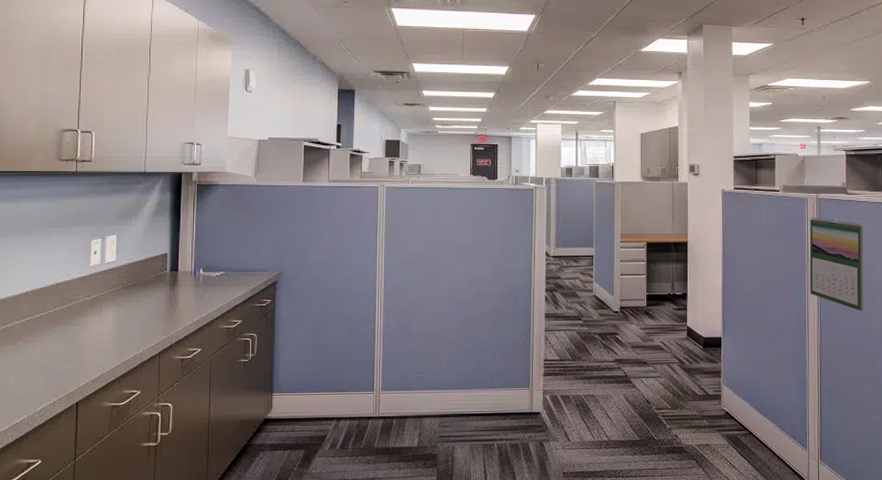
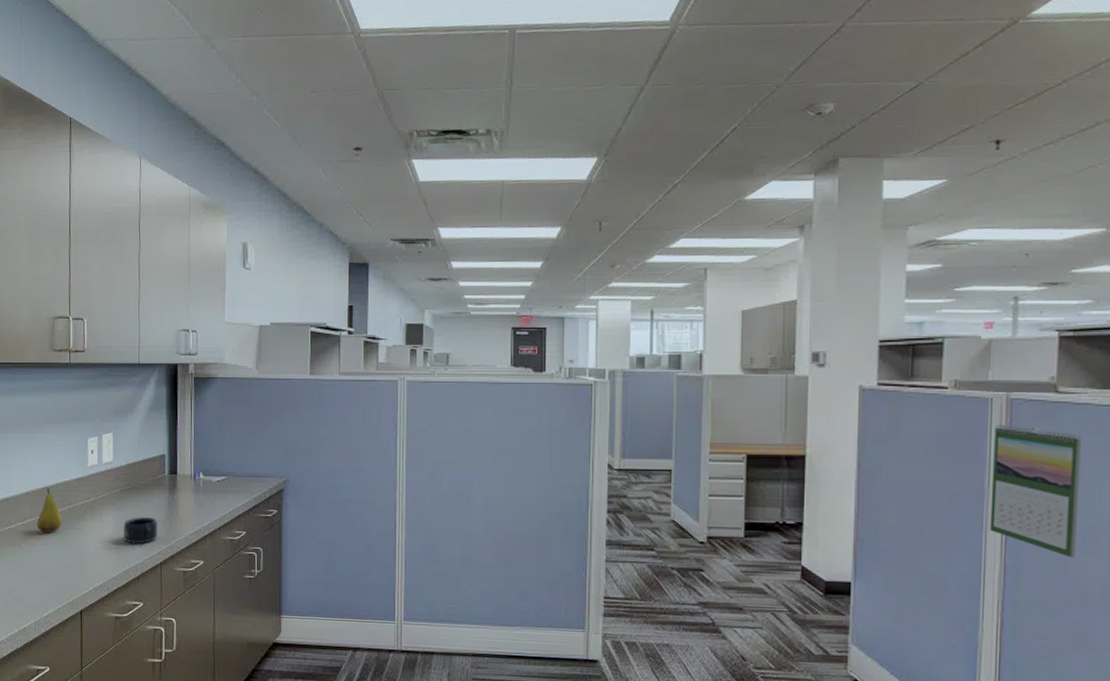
fruit: none [34,287,62,330] -> present [36,488,62,533]
mug: none [123,311,157,337] -> present [123,517,157,544]

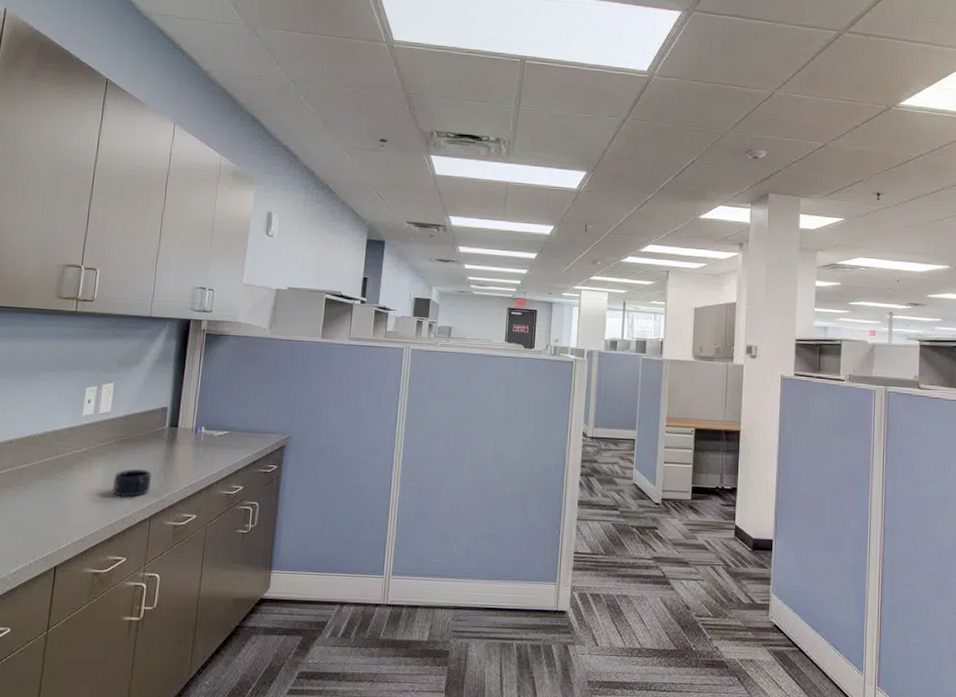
fruit: present [36,488,62,533] -> none [16,436,47,483]
calendar: present [990,425,1081,558] -> none [874,412,936,521]

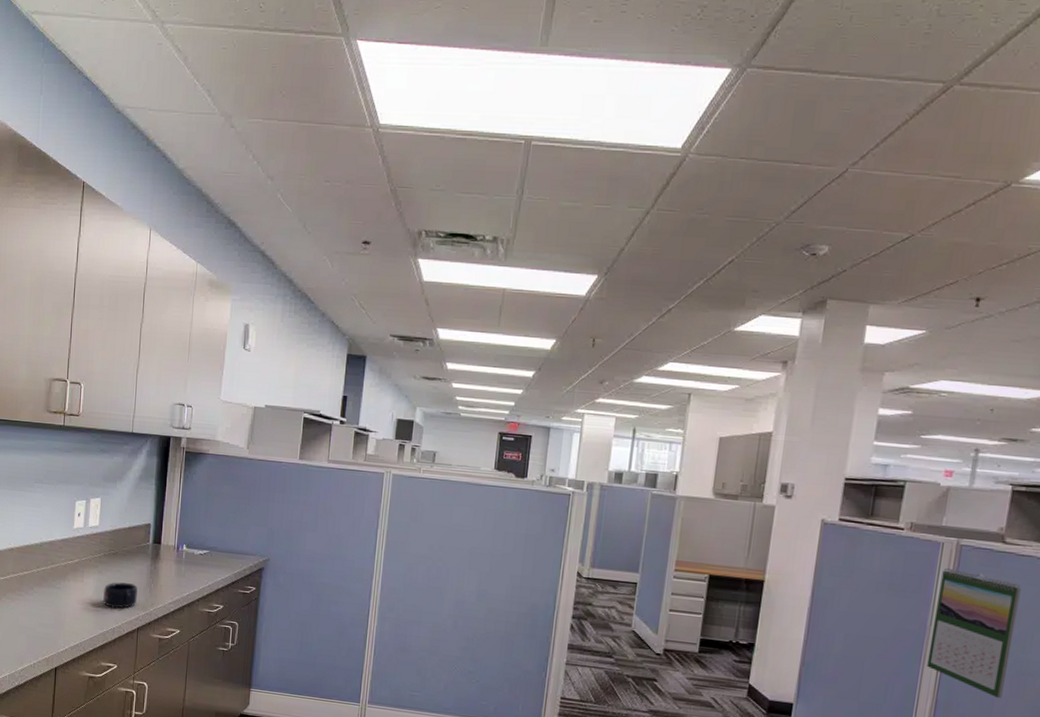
calendar: none [874,412,936,521] -> present [927,568,1021,699]

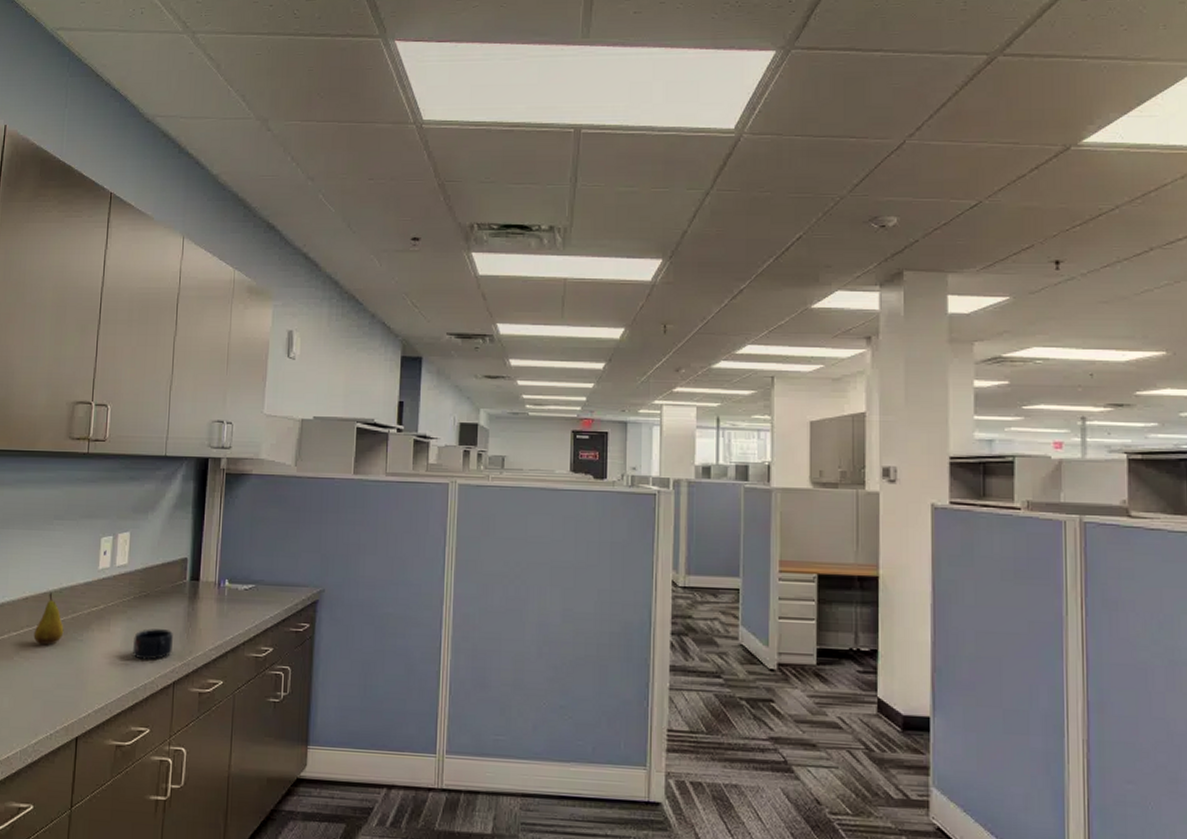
fruit: none [18,545,44,590] -> present [33,592,64,645]
calendar: present [927,568,1021,699] -> none [1069,549,1159,694]

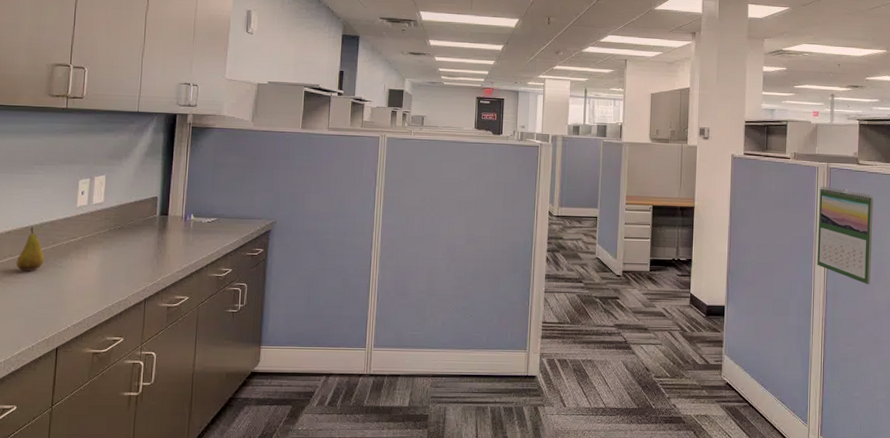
mug: present [133,628,173,660] -> none [108,256,145,282]
calendar: none [1069,549,1159,694] -> present [817,187,873,285]

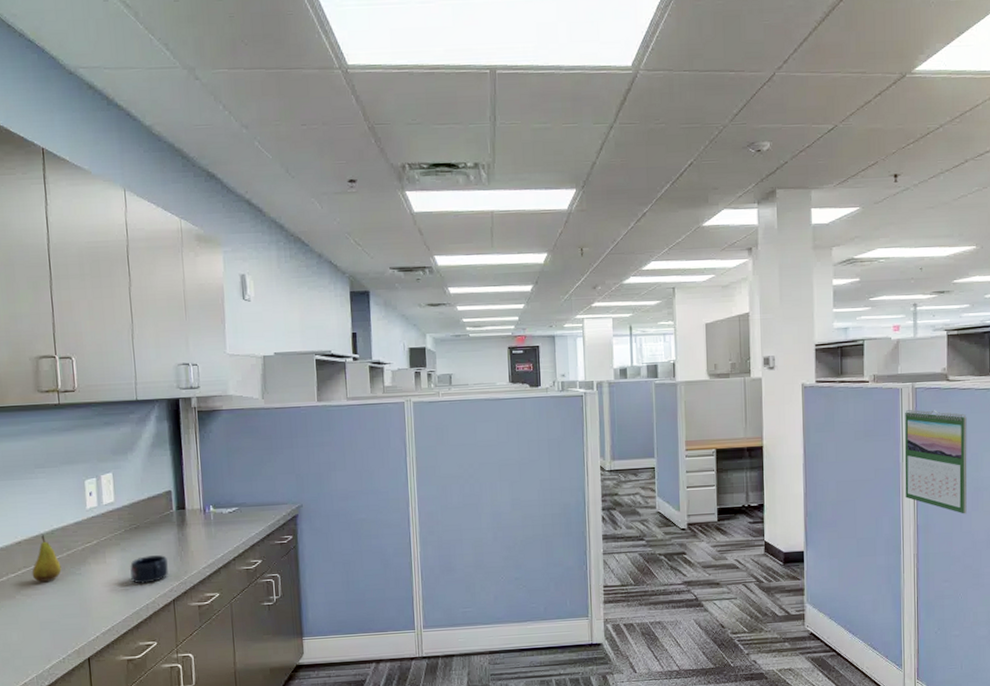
mug: none [108,256,145,282] -> present [130,555,168,584]

